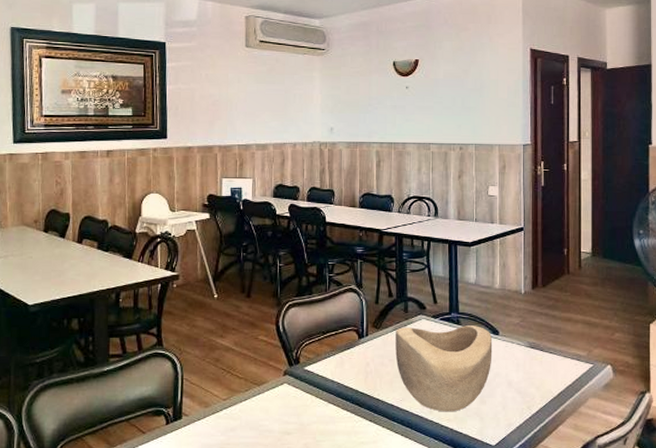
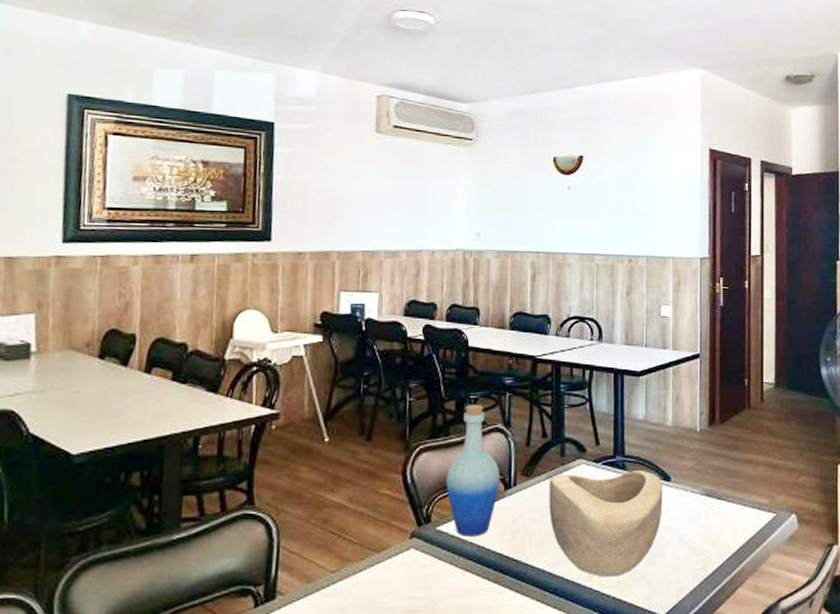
bottle: none [311,269,355,376] -> present [446,405,500,537]

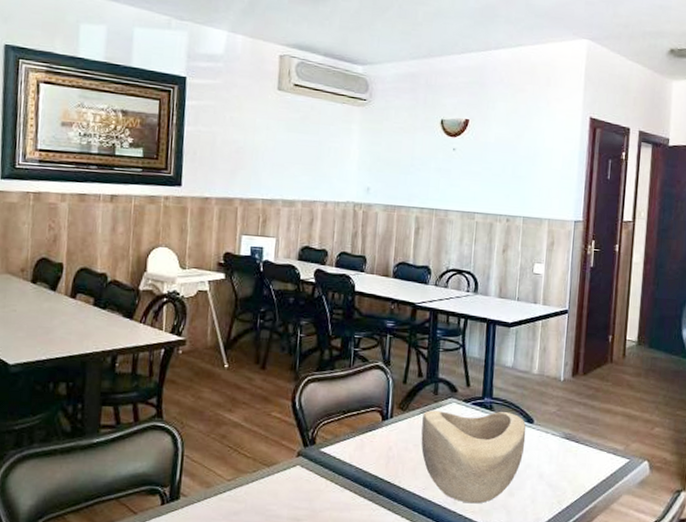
bottle: present [446,405,500,537] -> none [330,343,379,459]

